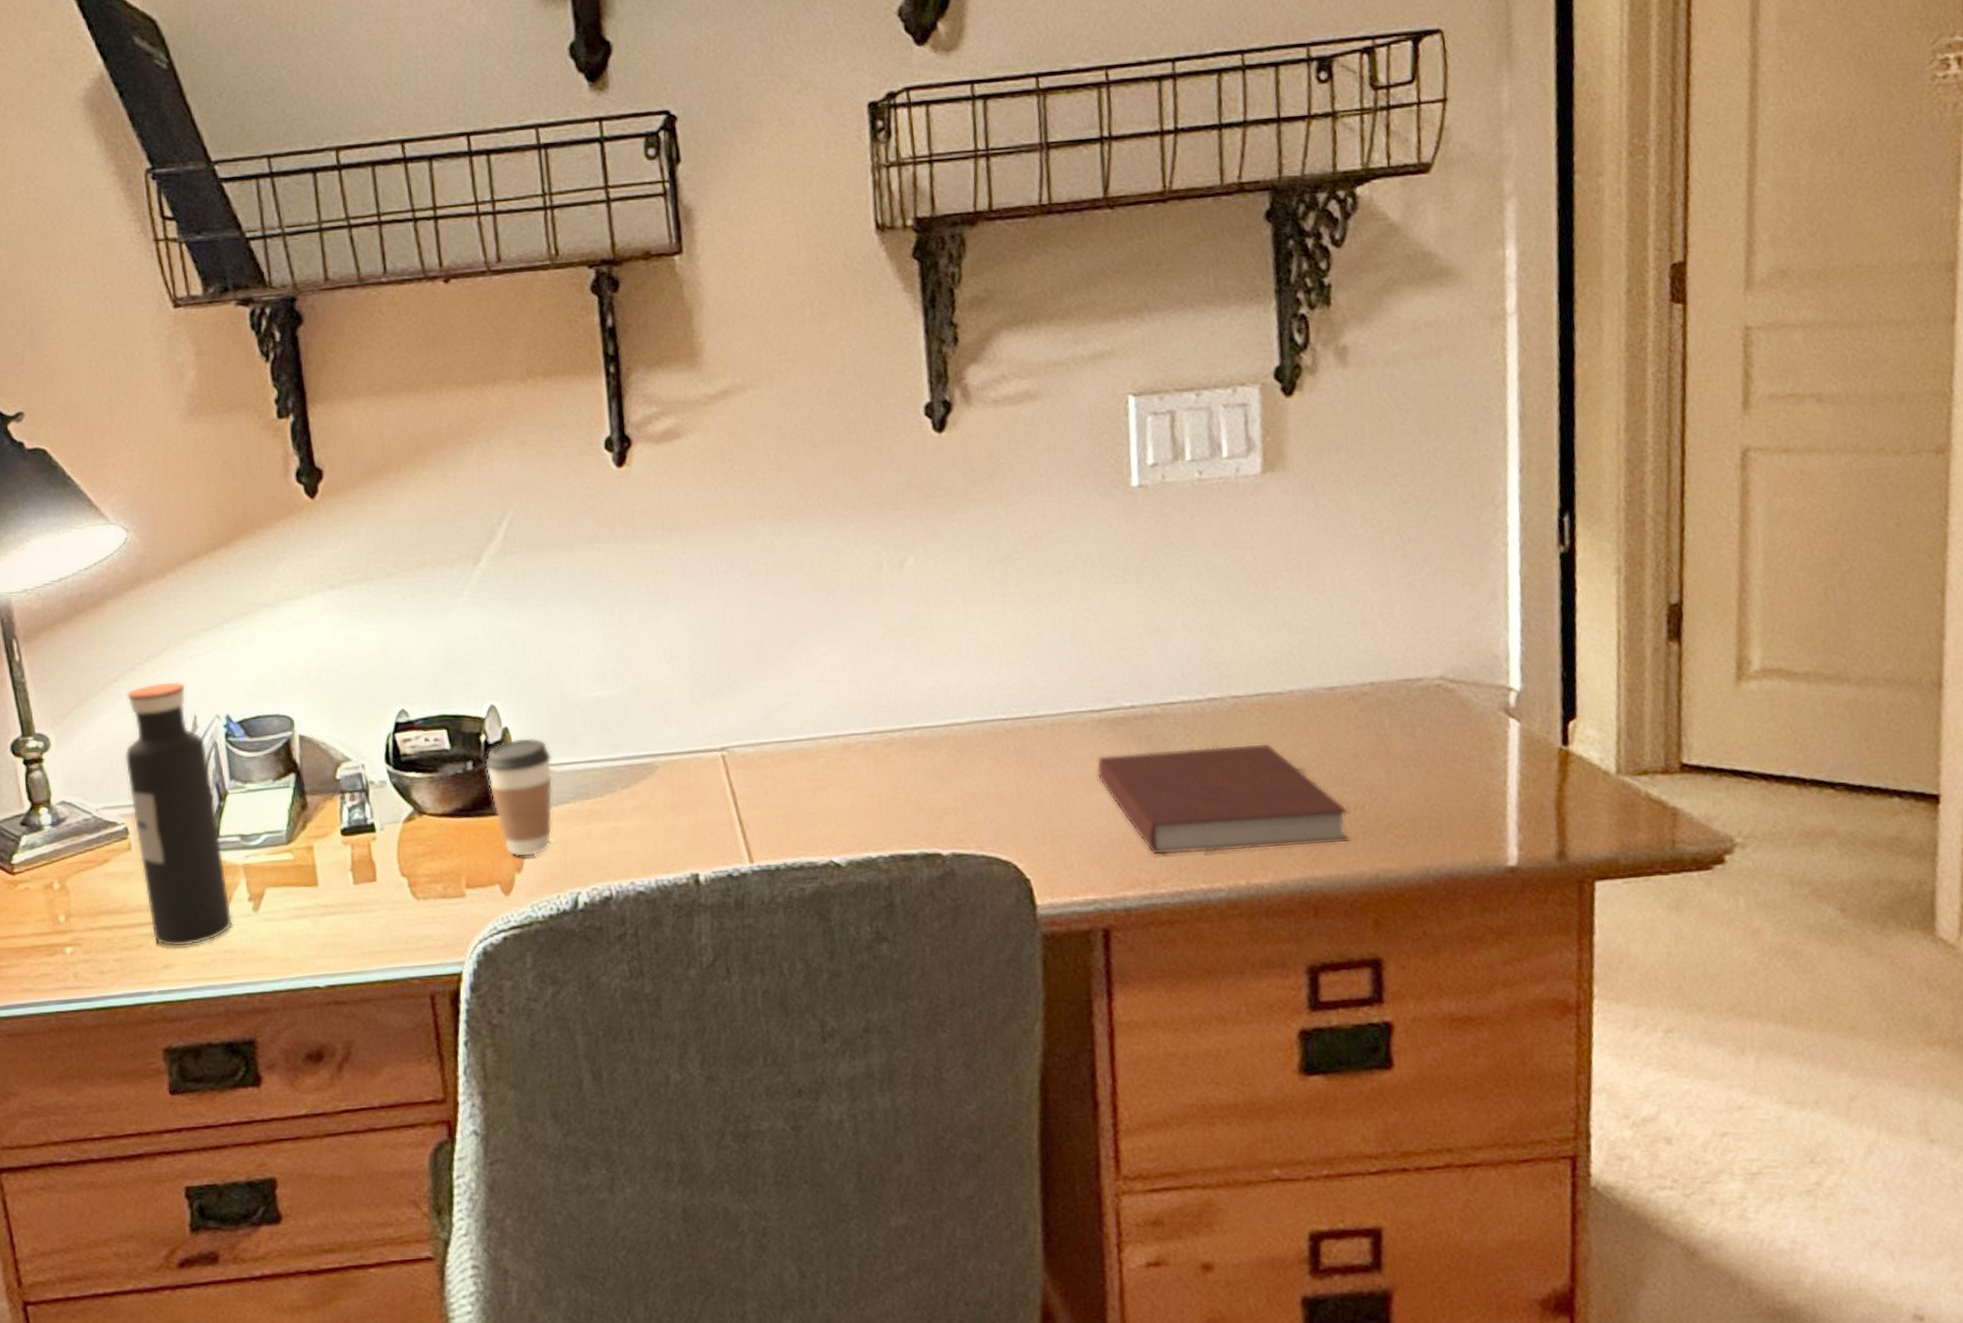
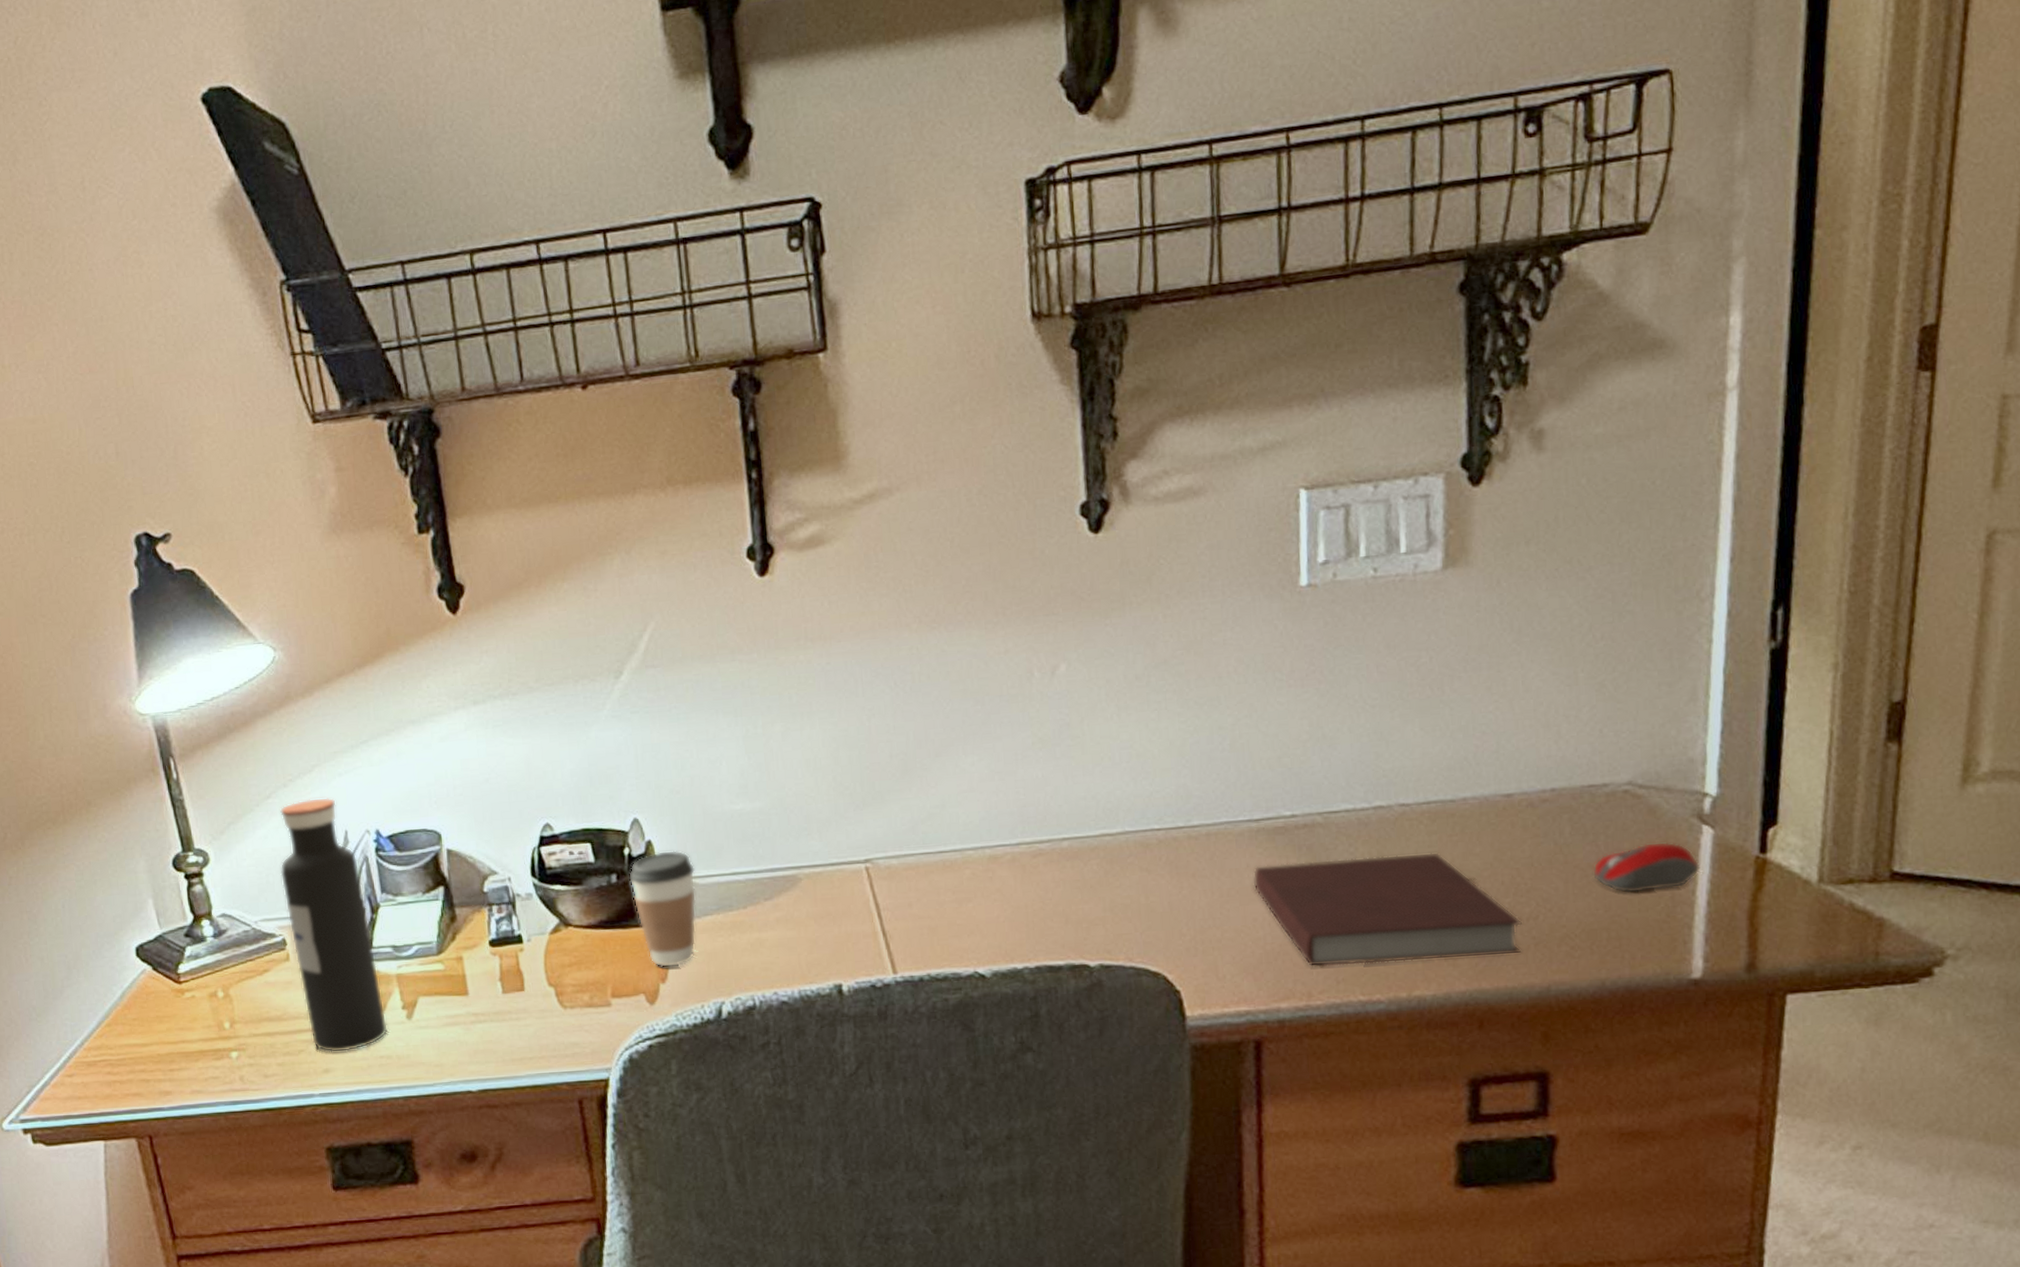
computer mouse: none [1412,734,1510,783] -> present [1593,841,1700,893]

